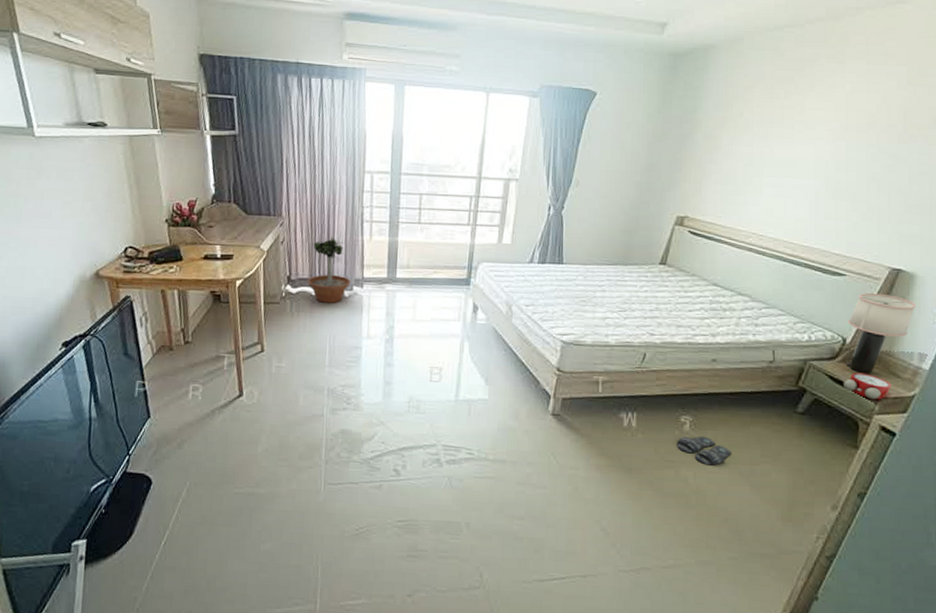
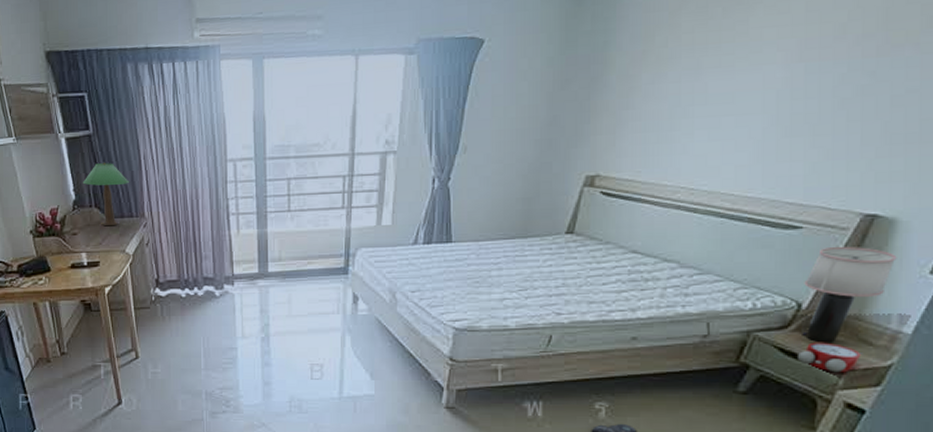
table lamp: none [223,161,270,223] -> present [82,162,129,227]
potted tree: present [308,231,351,303] -> none [176,227,220,304]

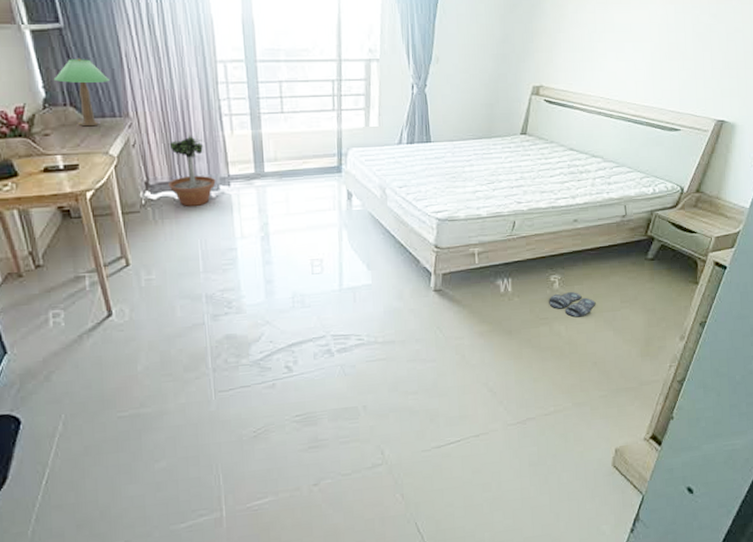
potted tree: none [176,227,220,304] -> present [168,128,216,206]
alarm clock: present [796,342,863,373] -> none [683,216,723,240]
table lamp: present [802,246,897,343] -> none [684,144,738,218]

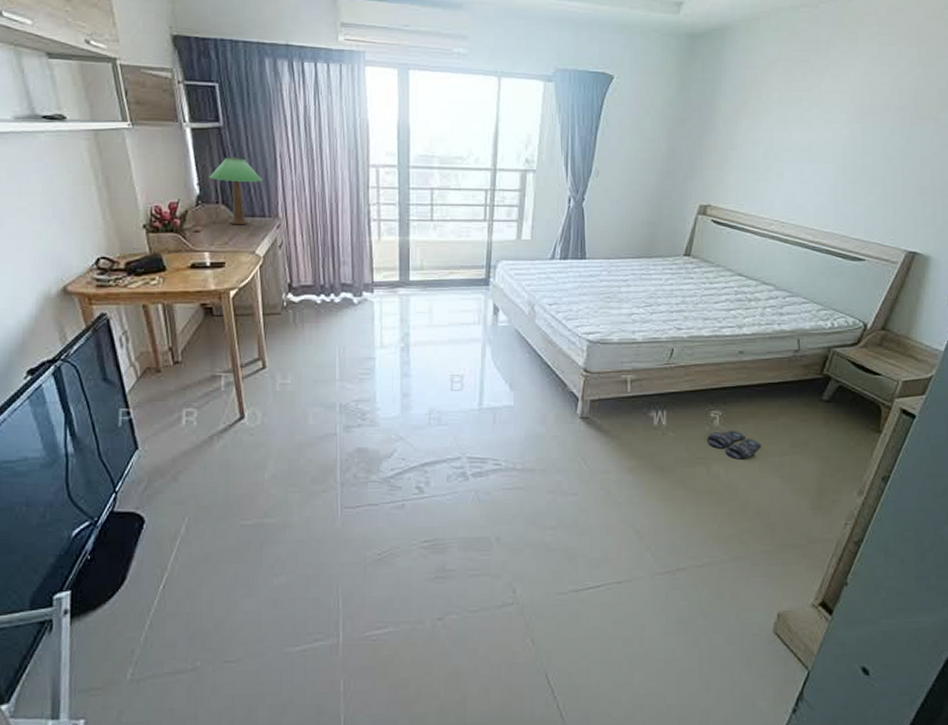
potted tree: present [168,128,216,206] -> none [311,232,359,311]

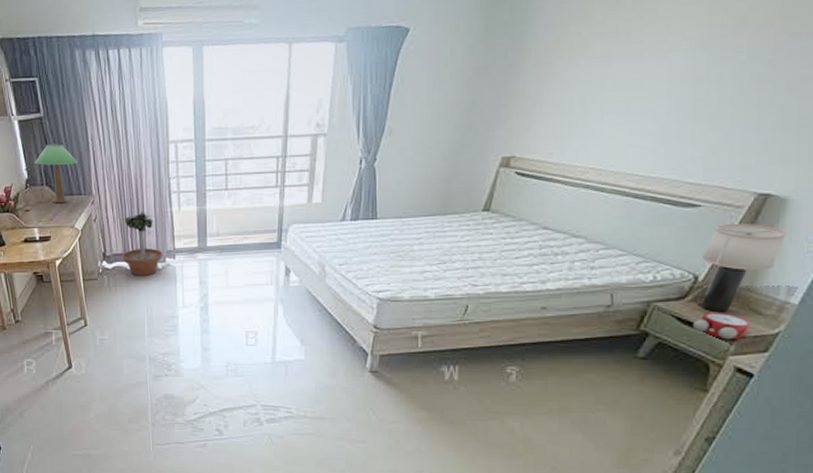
potted tree: none [311,232,359,311] -> present [122,204,163,276]
slippers: present [707,431,761,460] -> none [502,387,562,415]
alarm clock: none [865,357,912,383] -> present [692,311,753,340]
table lamp: none [868,276,932,358] -> present [697,223,787,313]

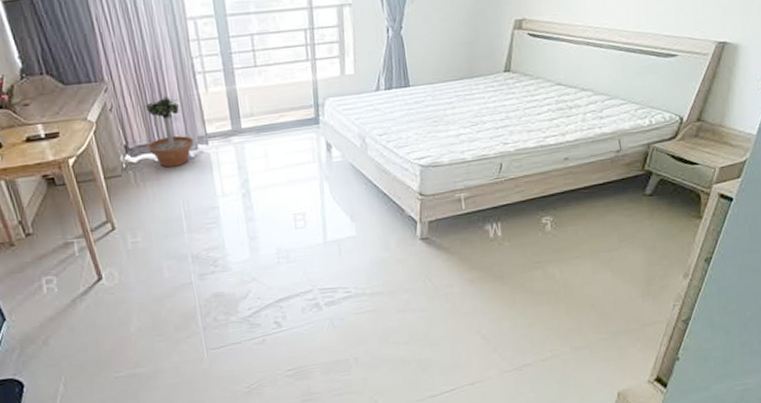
table lamp: present [34,143,78,204] -> none [28,25,82,94]
alarm clock: present [692,311,753,340] -> none [683,147,727,171]
table lamp: present [697,223,787,313] -> none [683,68,742,148]

